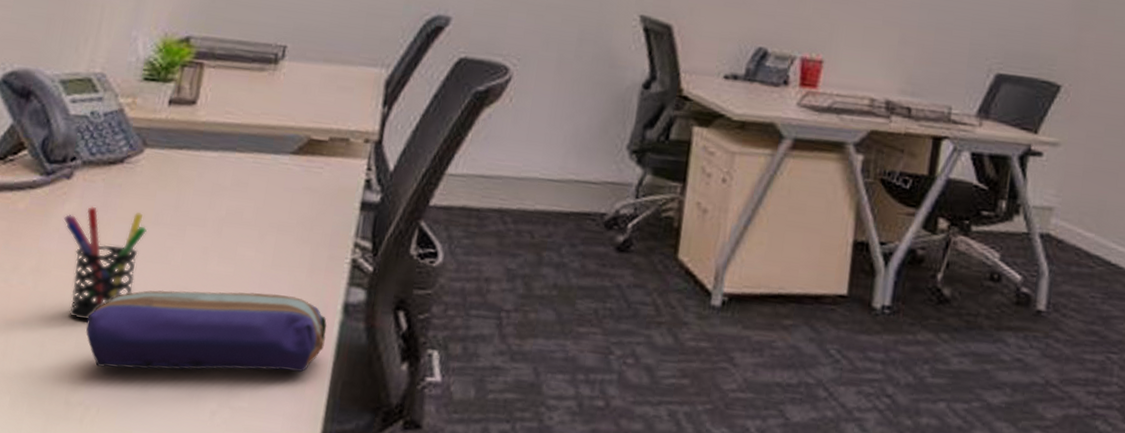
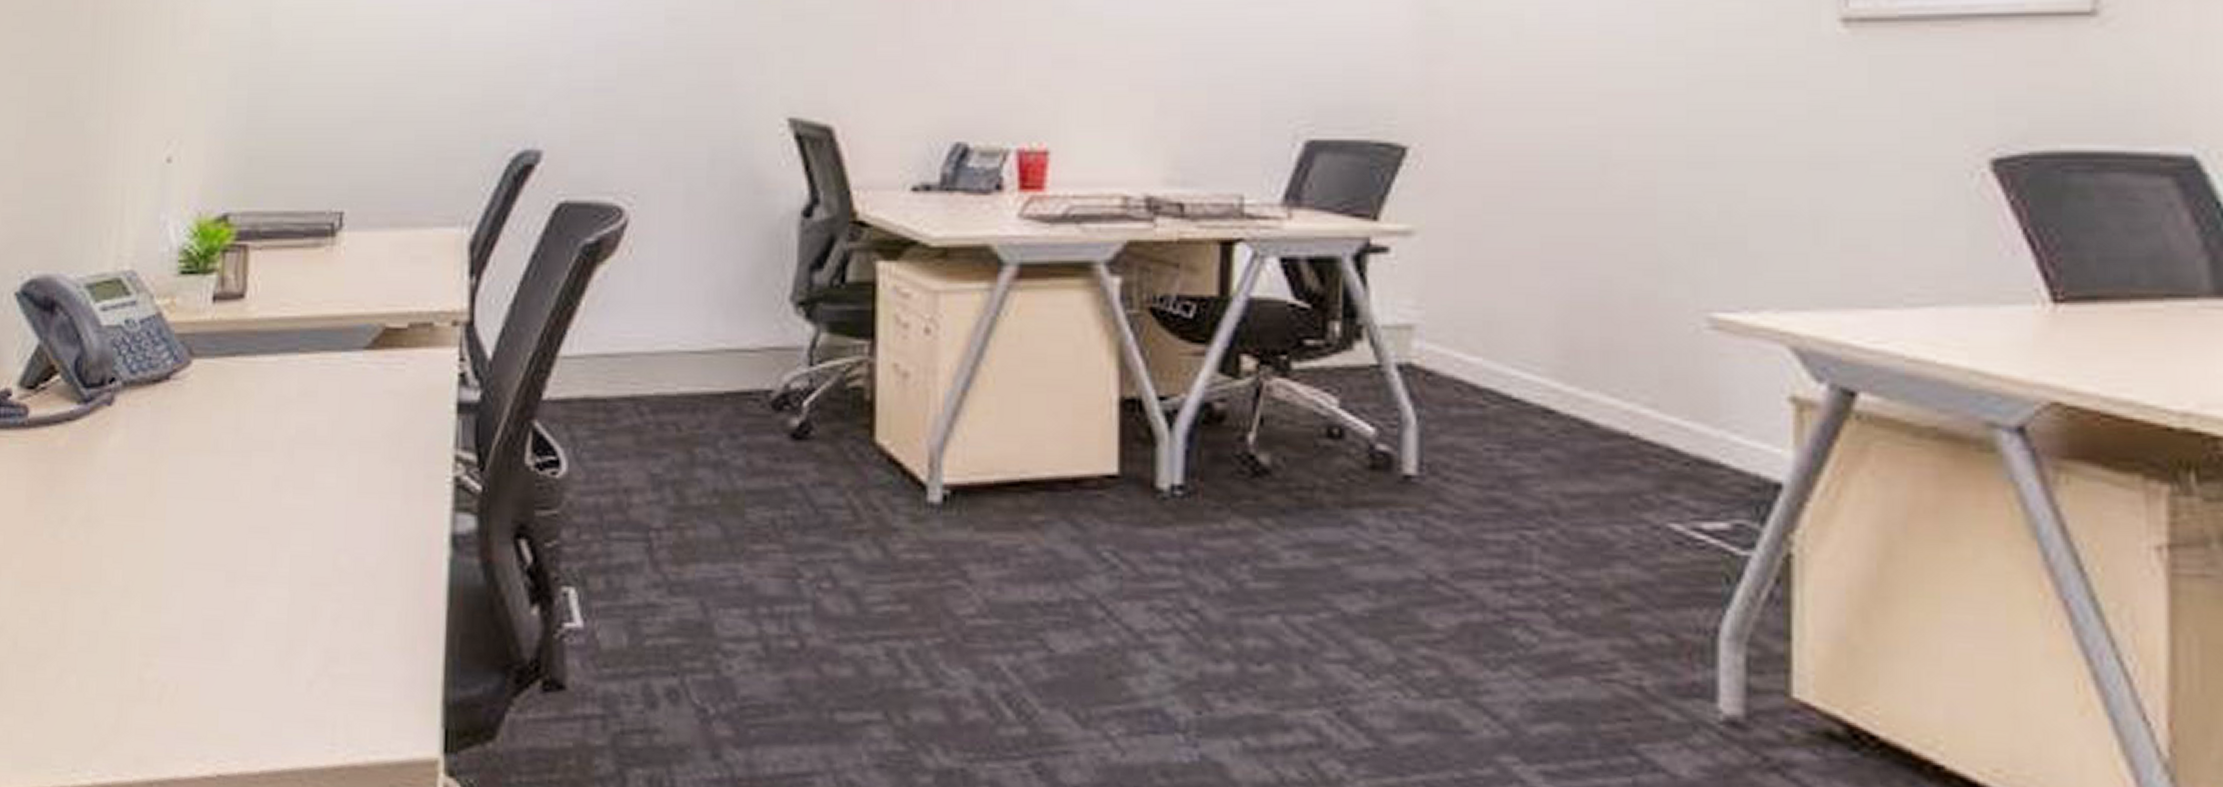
pen holder: present [64,206,147,319] -> none [110,436,206,577]
pencil case: present [86,290,327,373] -> none [151,528,434,634]

